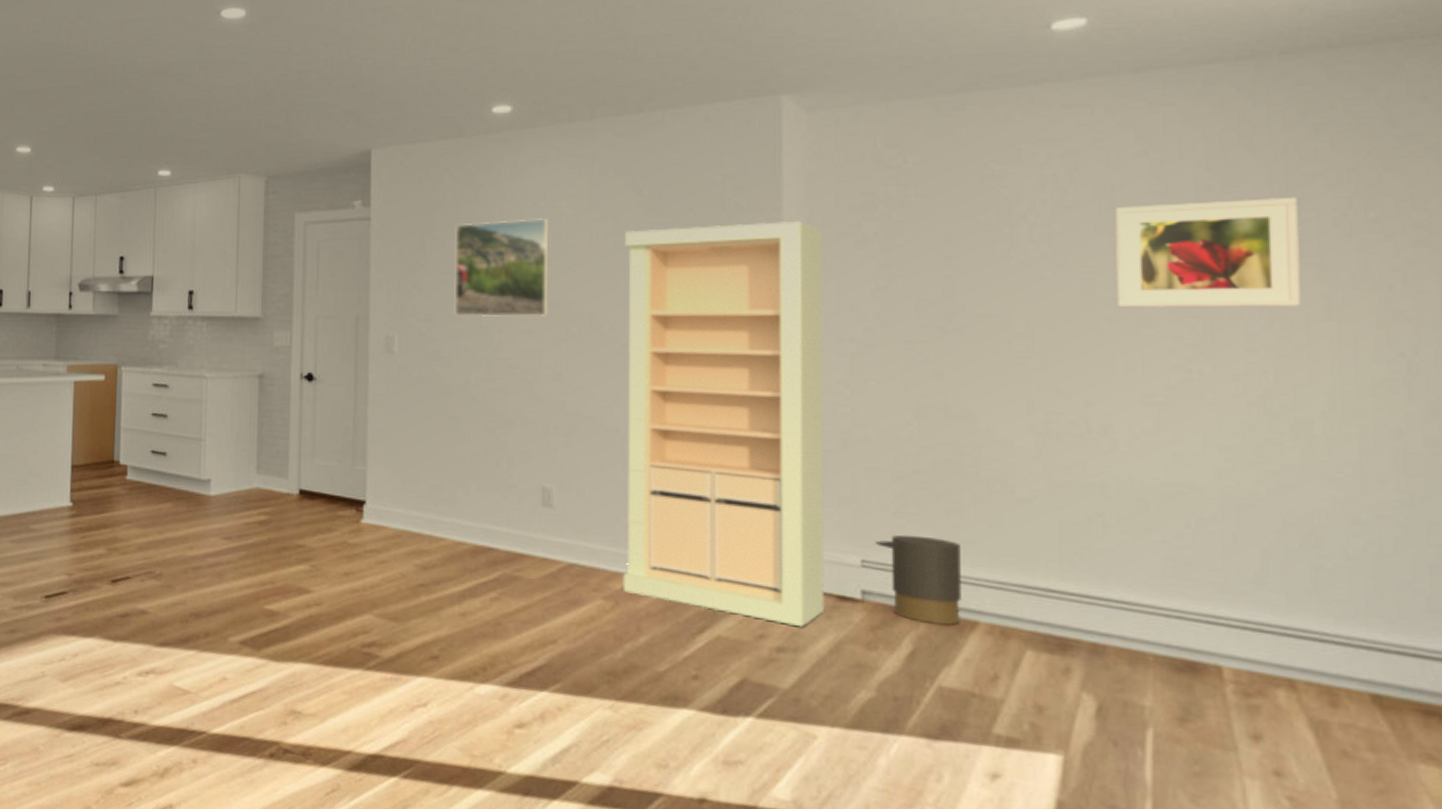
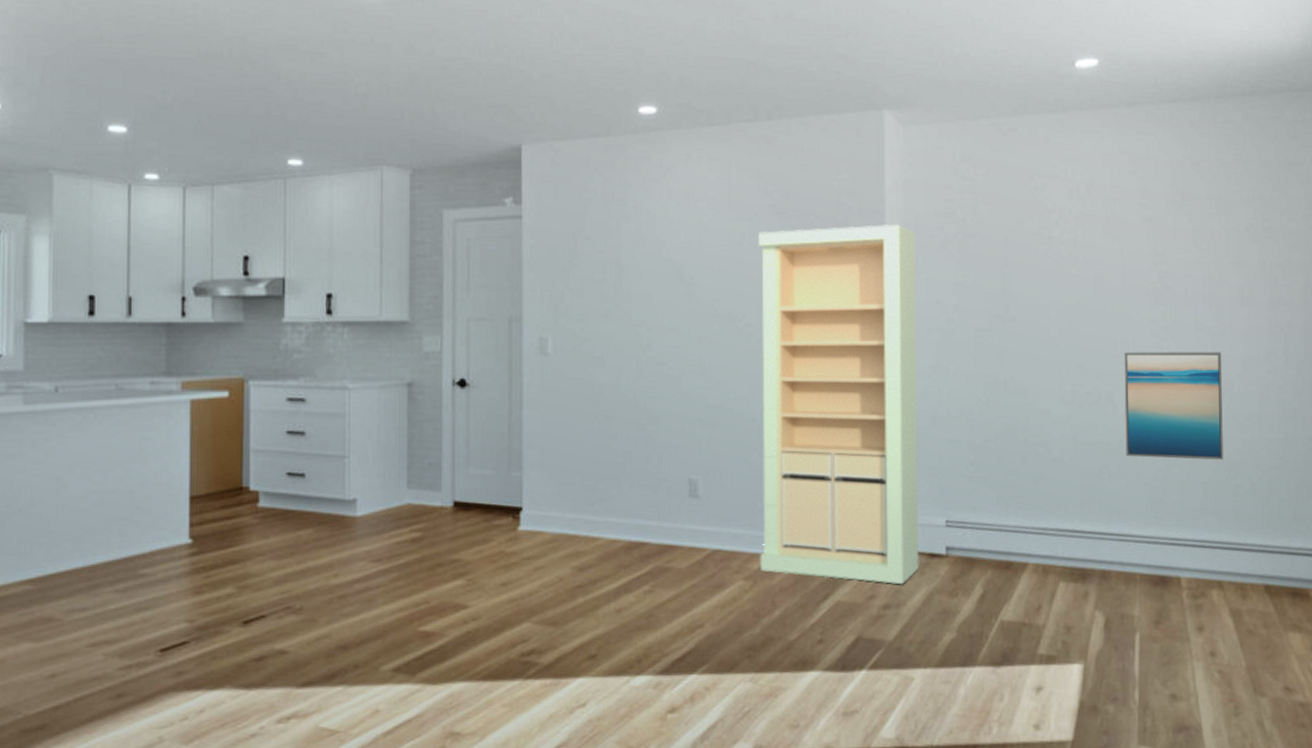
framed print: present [455,219,549,318] -> none [607,219,693,317]
trash can: present [875,534,963,626] -> none [956,495,1017,570]
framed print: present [1115,197,1301,308] -> none [1116,210,1227,298]
wall art: none [1127,375,1296,521] -> present [1124,352,1224,460]

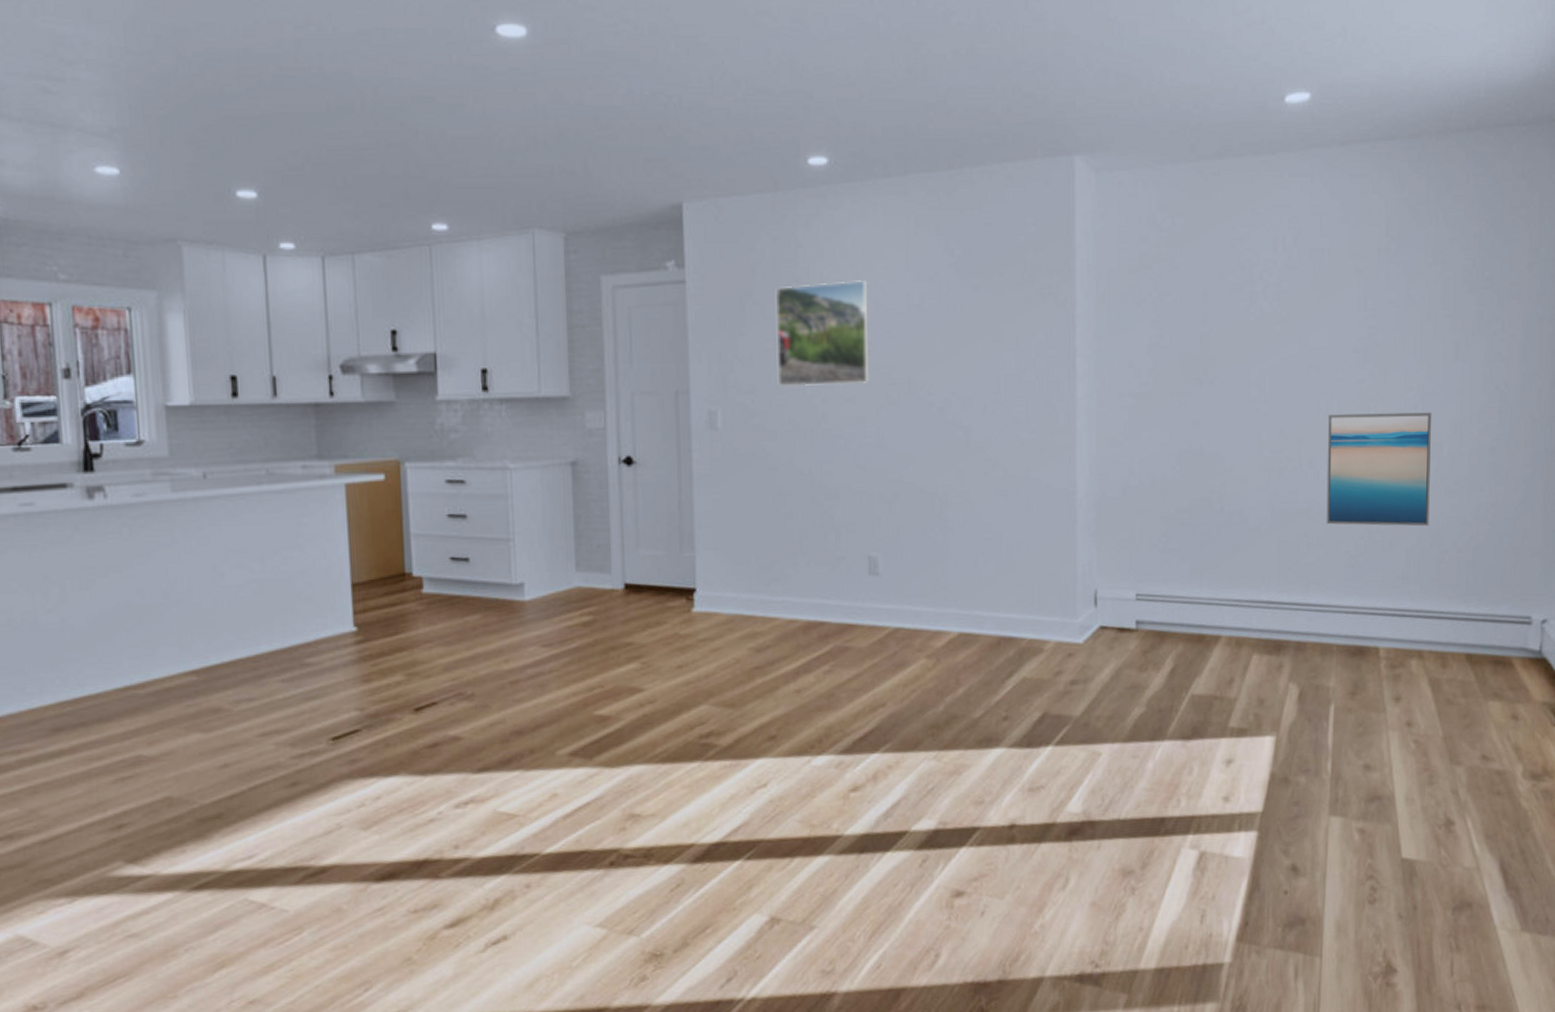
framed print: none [607,219,693,317] -> present [776,280,870,387]
storage cabinet: present [758,224,919,585] -> none [939,281,1109,660]

